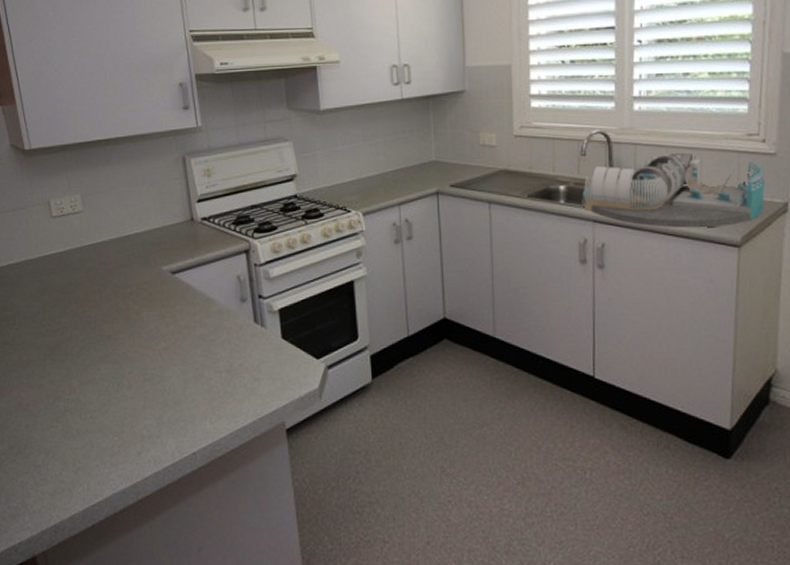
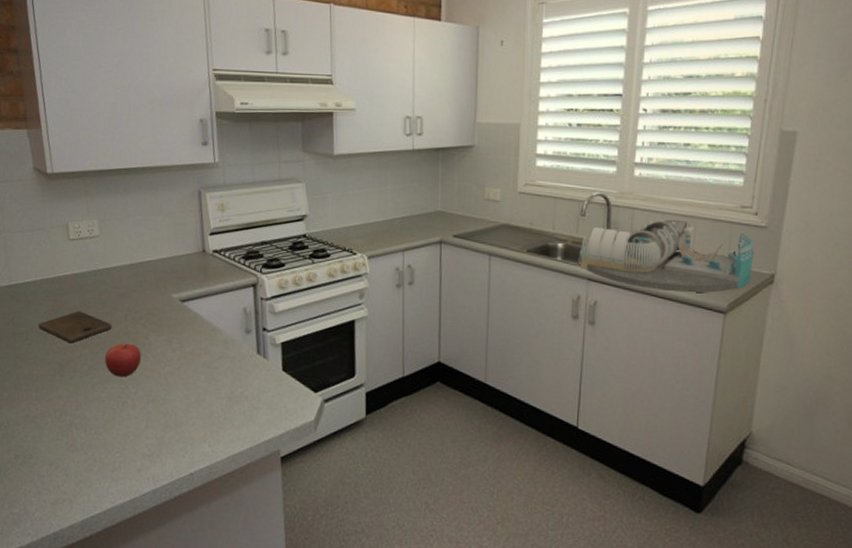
cutting board: none [24,291,102,325] -> present [37,311,112,343]
fruit: none [97,321,134,357] -> present [105,343,141,378]

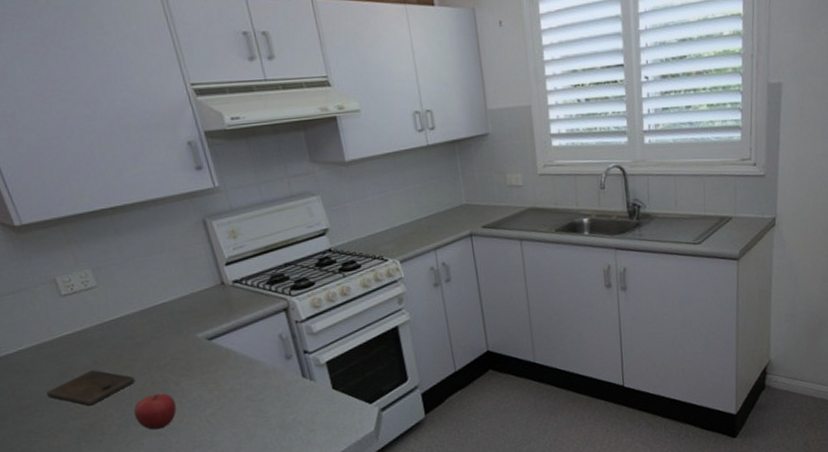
architectural model: present [578,218,754,293] -> none [603,179,757,249]

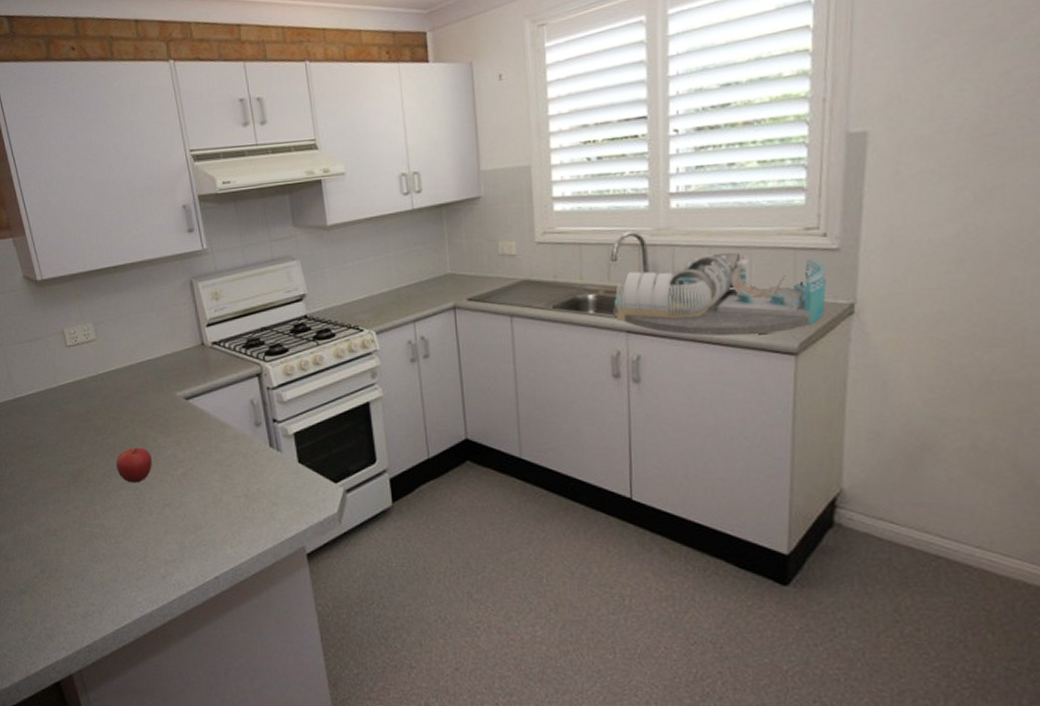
cutting board: present [45,370,135,406] -> none [46,419,120,453]
architectural model: none [603,179,757,249] -> present [613,252,826,337]

